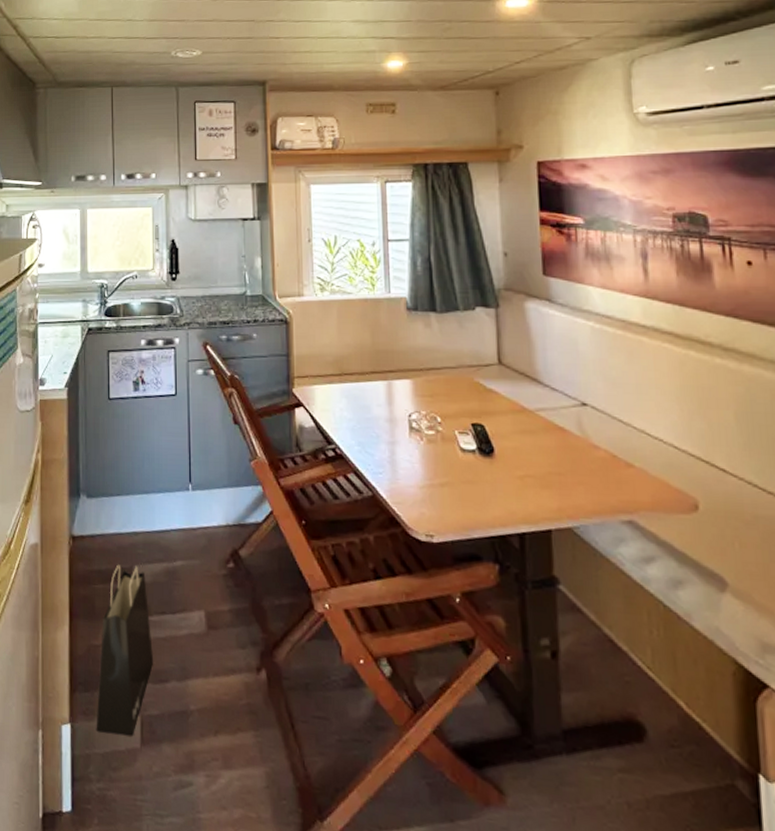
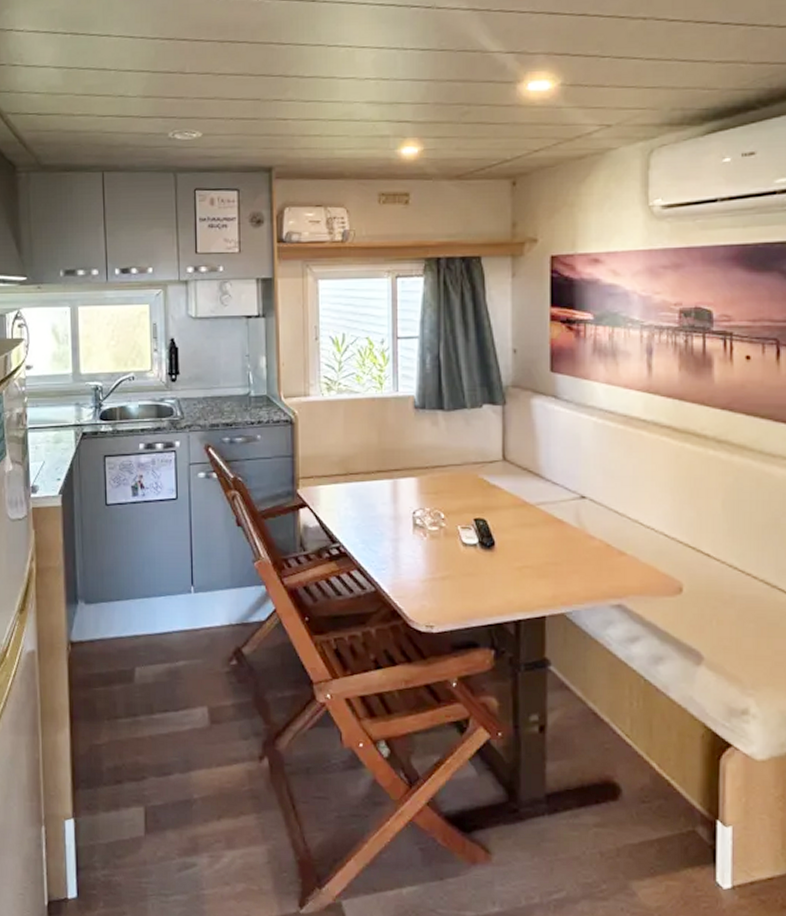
shopping bag: present [96,564,154,737] -> none [99,667,157,826]

